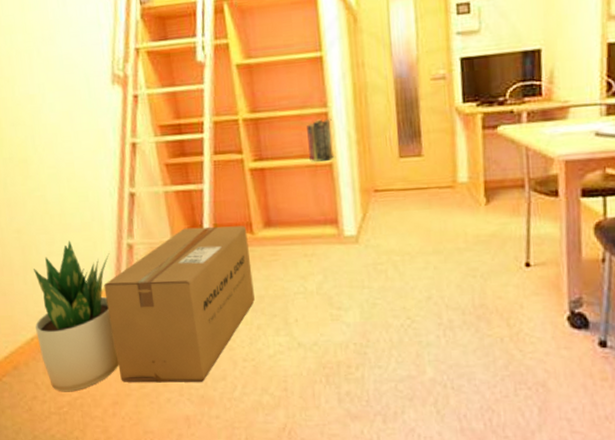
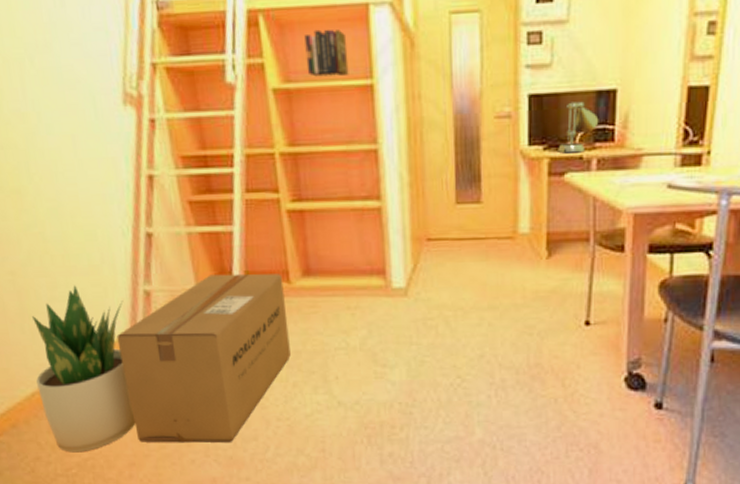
books: none [262,11,301,53] -> present [304,29,349,77]
books: present [307,118,335,162] -> none [353,156,384,205]
desk lamp: none [490,61,527,109] -> present [558,101,599,154]

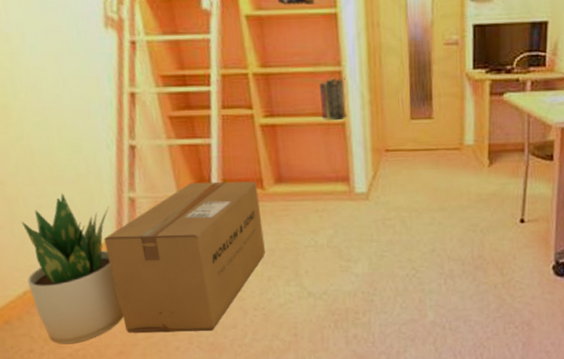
books: none [353,156,384,205] -> present [320,77,348,120]
desk lamp: present [558,101,599,154] -> none [498,31,533,76]

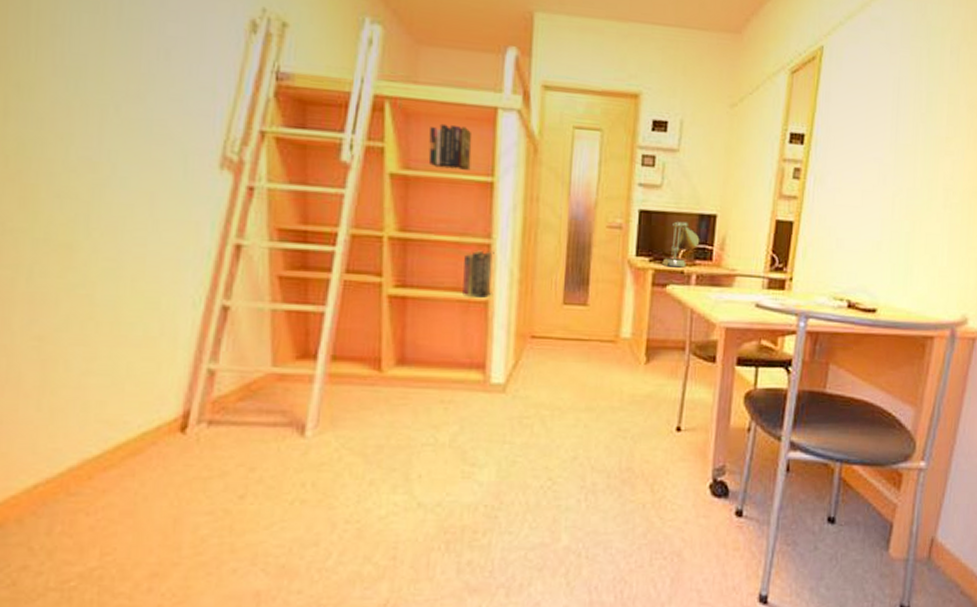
planter: present [21,193,124,345] -> none [44,358,180,560]
box: present [104,181,265,333] -> none [163,356,374,549]
desk lamp: none [498,31,533,76] -> present [662,221,700,268]

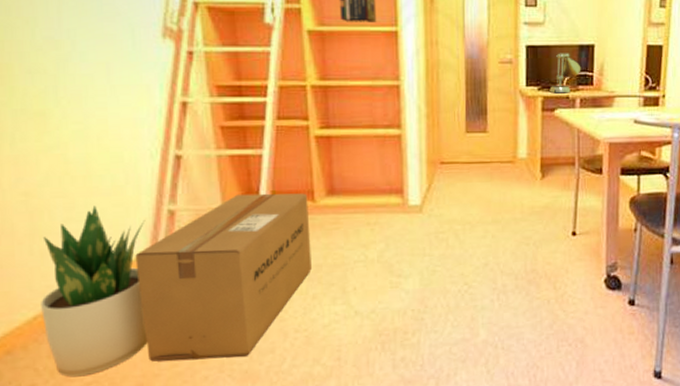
planter: none [44,358,180,560] -> present [41,205,148,378]
box: none [163,356,374,549] -> present [135,193,312,362]
books: present [461,250,494,298] -> none [377,91,404,132]

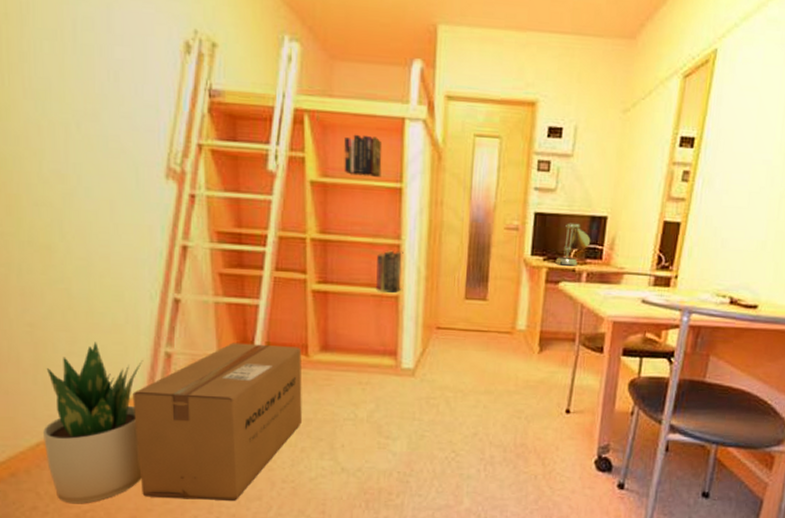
books: none [377,91,404,132] -> present [375,250,404,293]

